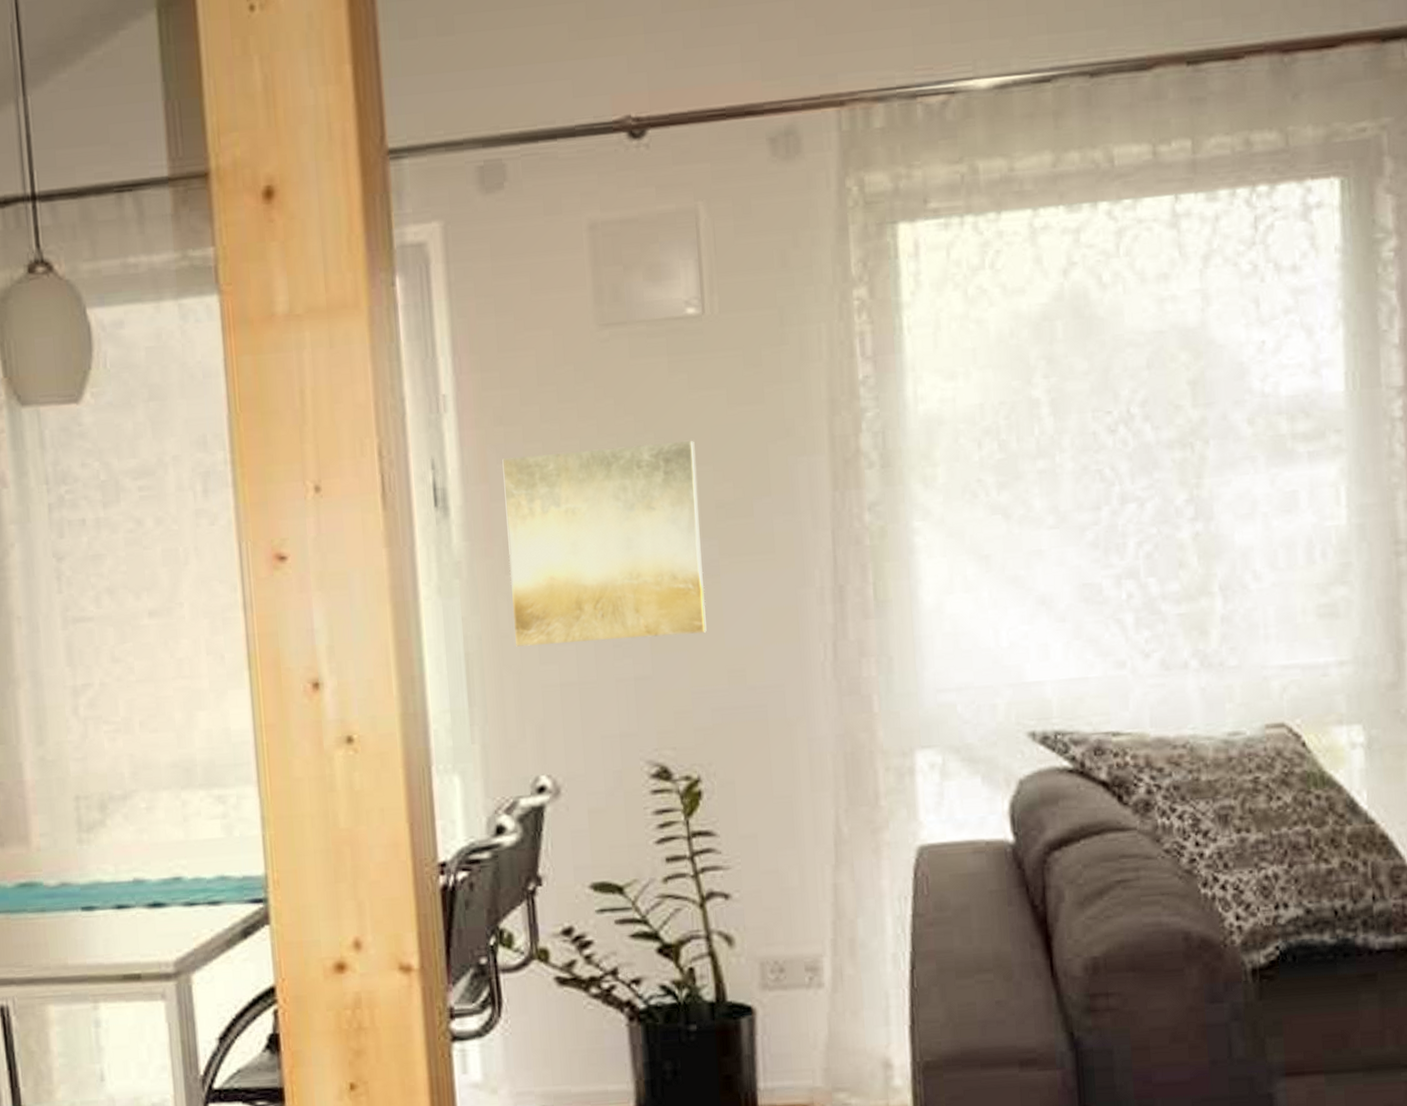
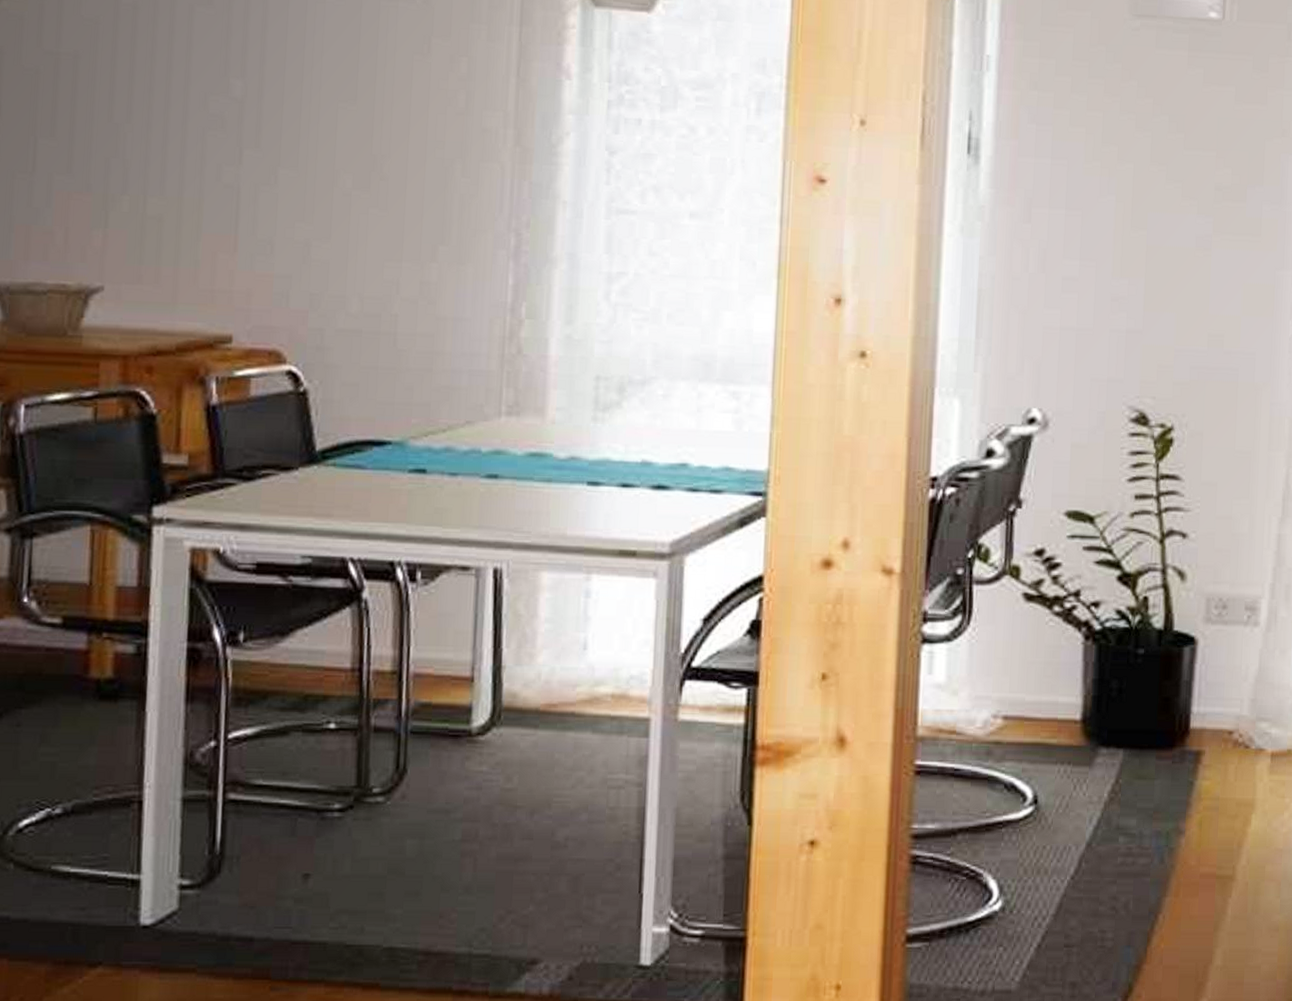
wall art: present [502,441,707,647] -> none [1025,120,1203,299]

